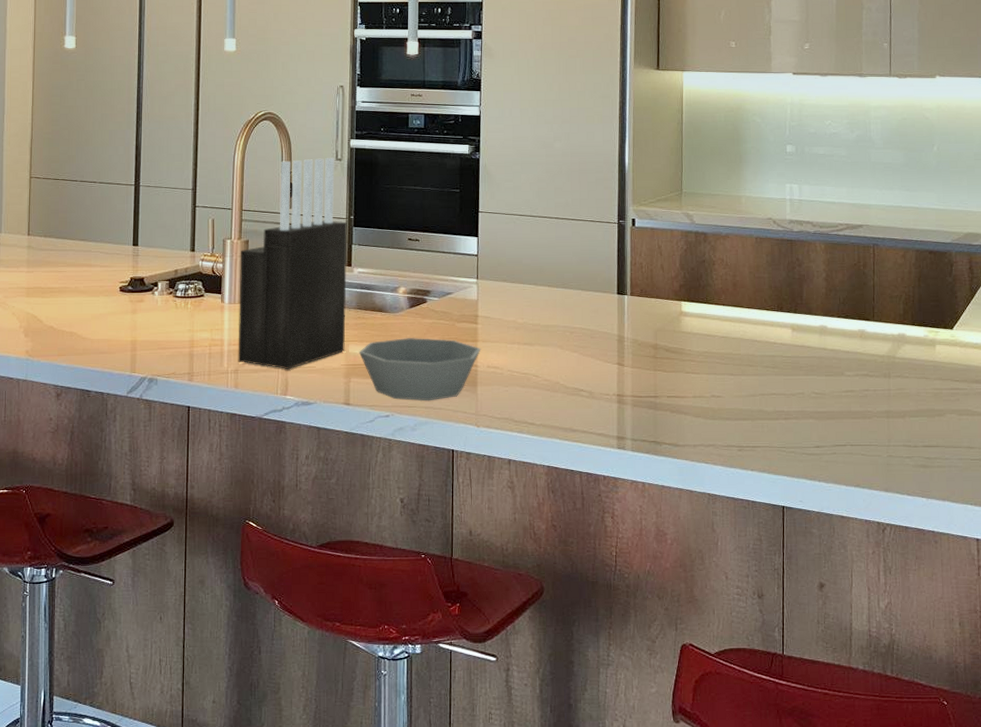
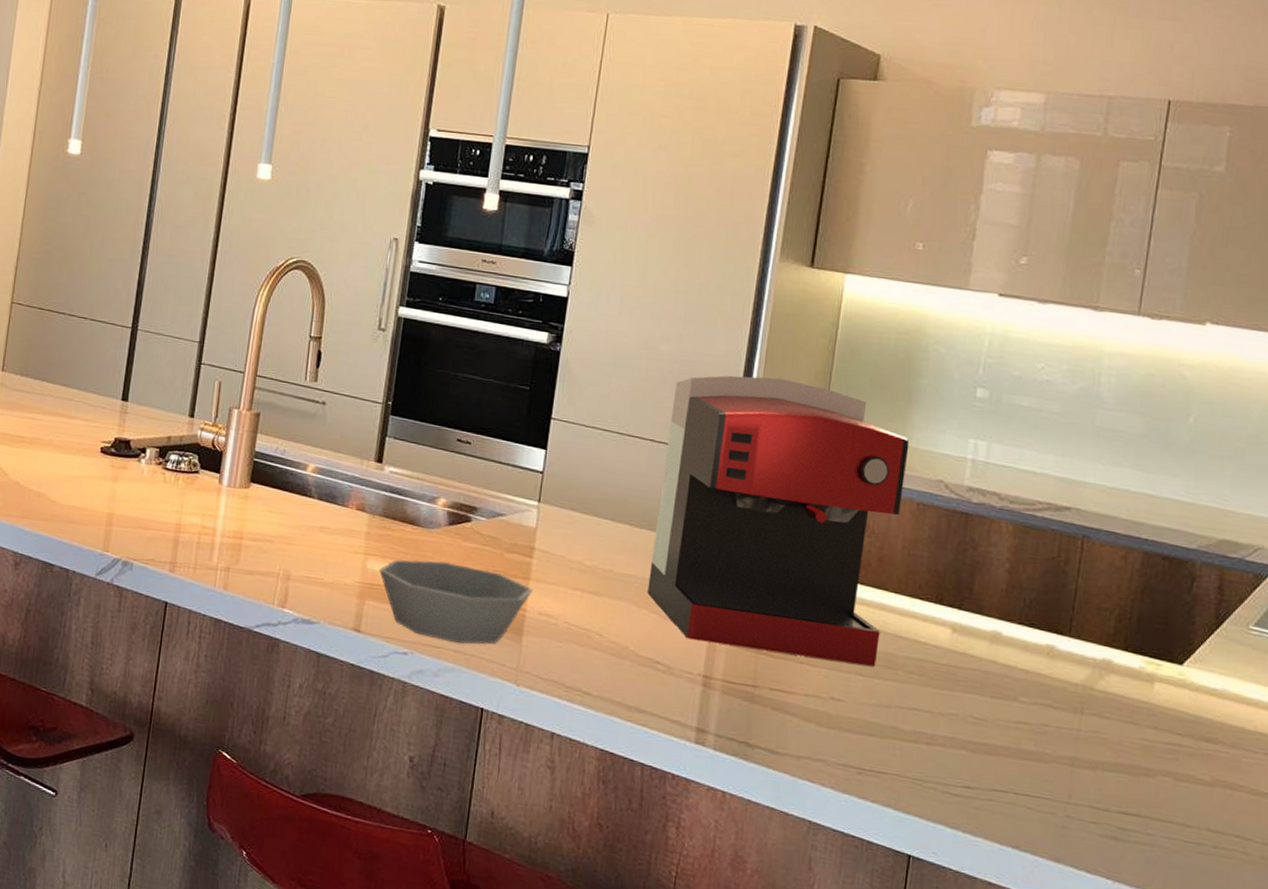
knife block: present [238,157,347,370] -> none [230,322,383,578]
coffee maker: none [567,157,745,368] -> present [647,375,910,667]

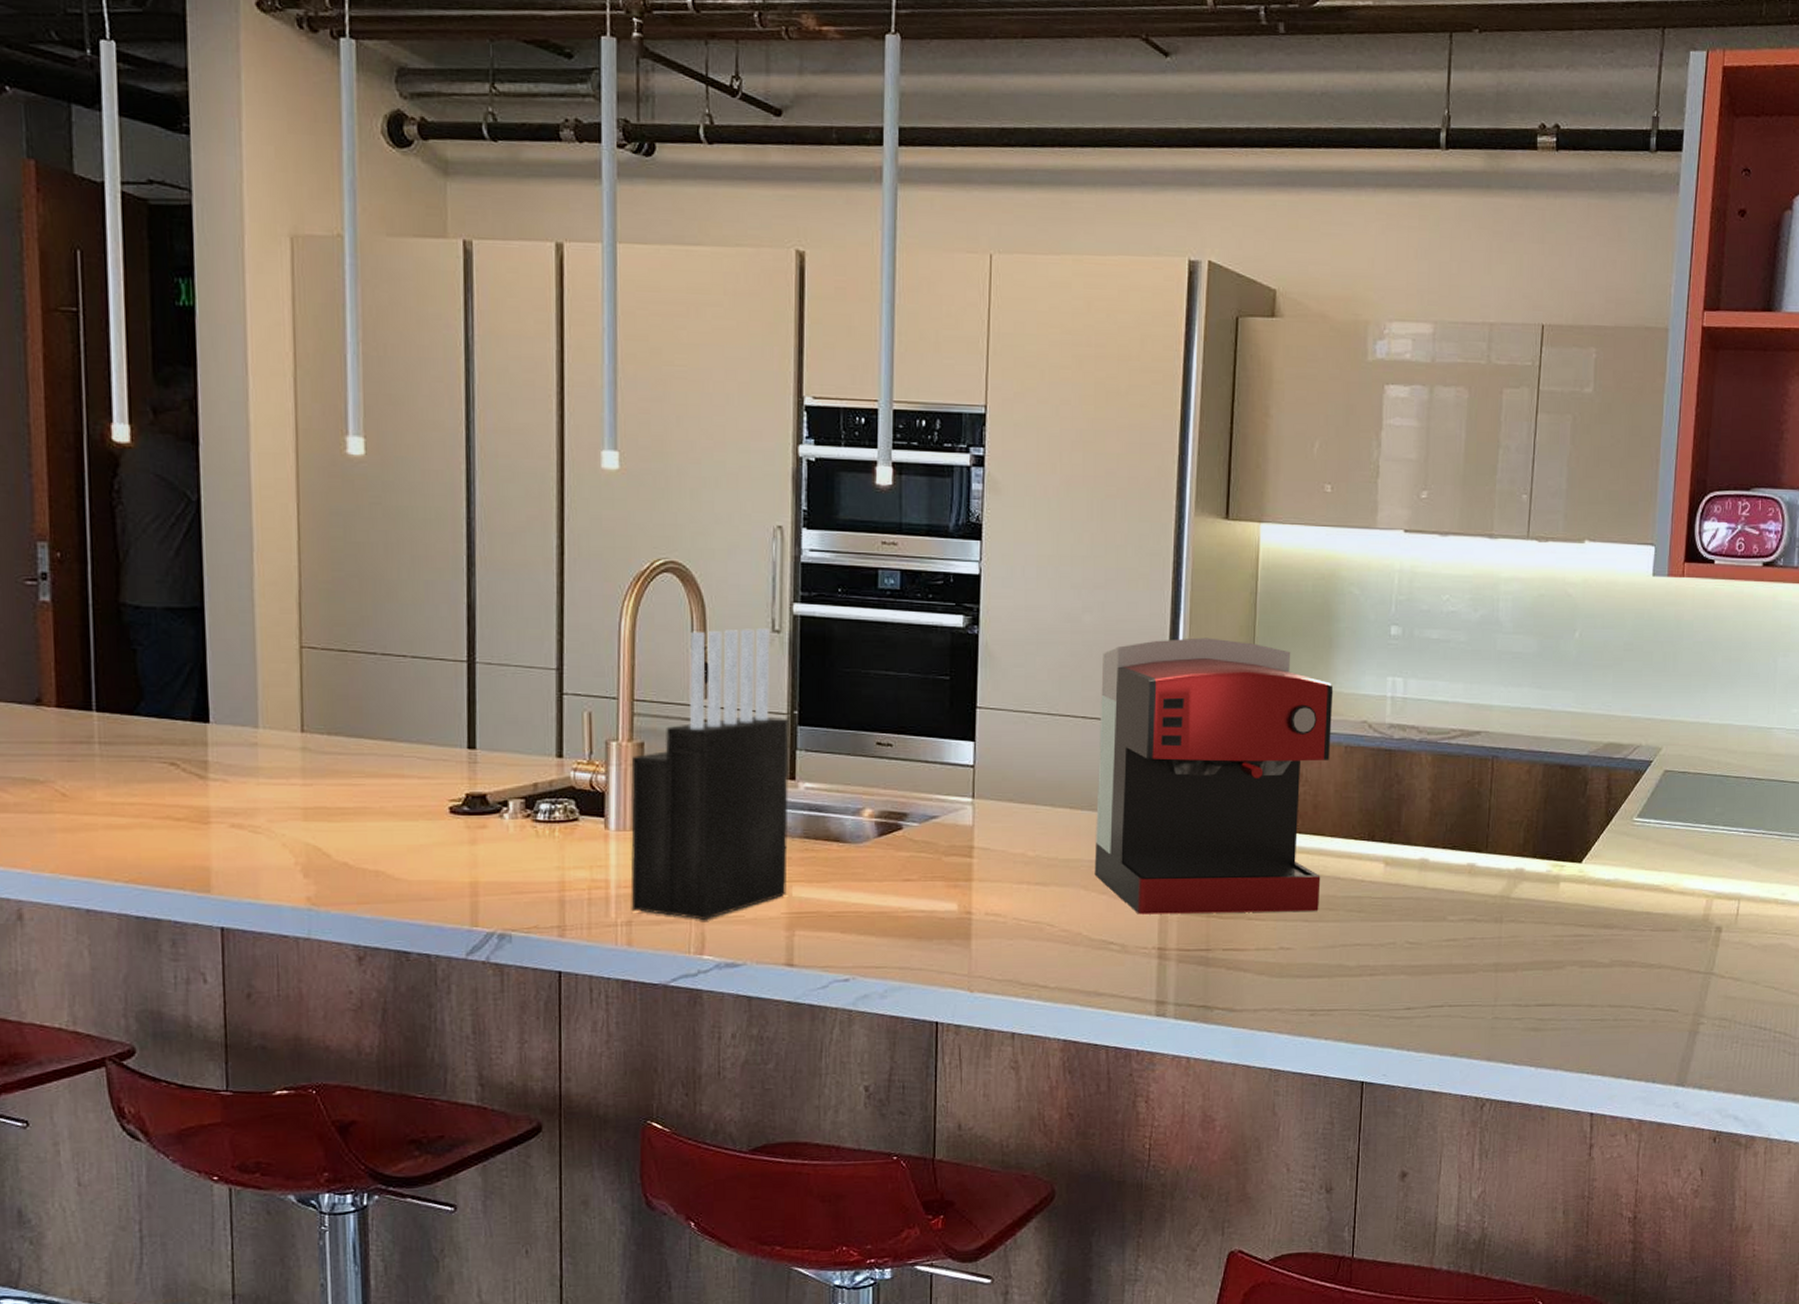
knife block: none [230,322,383,578] -> present [630,627,790,921]
bowl: present [378,559,534,644] -> none [806,875,977,960]

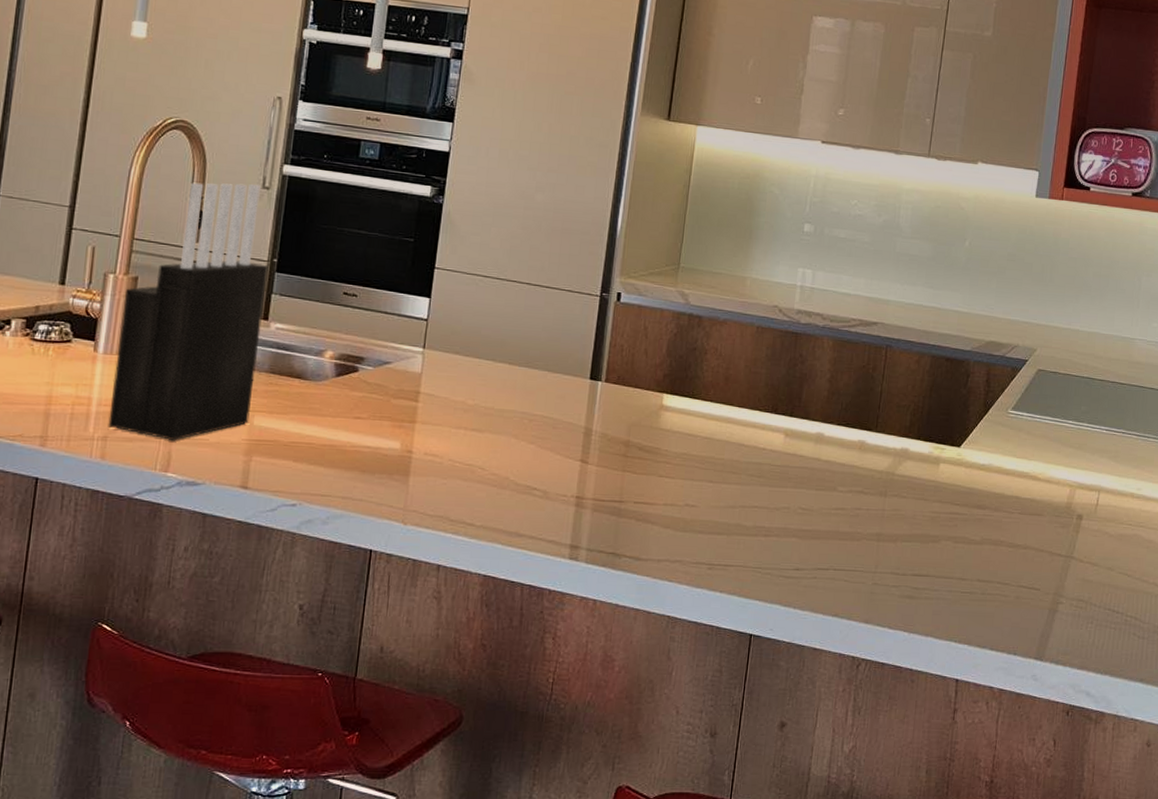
coffee maker: present [1094,637,1334,915] -> none [525,220,750,473]

